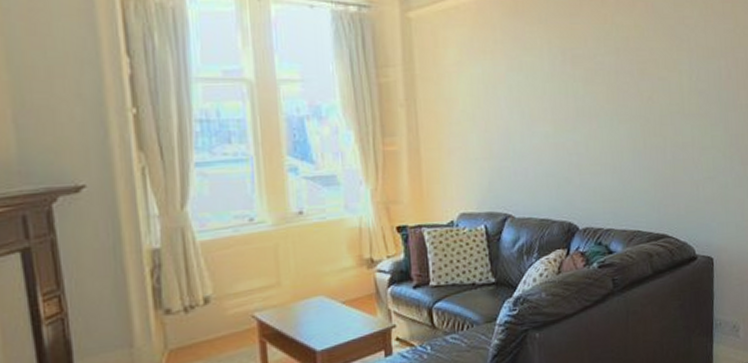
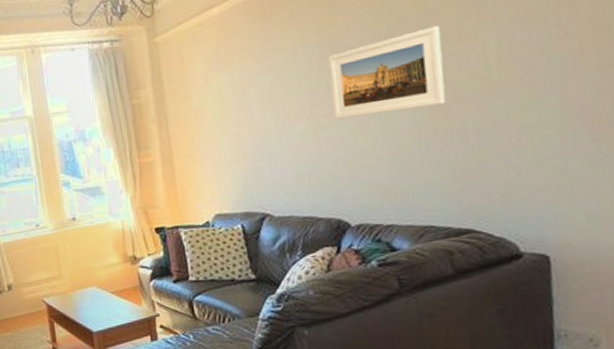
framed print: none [568,52,654,125] -> present [328,25,447,119]

